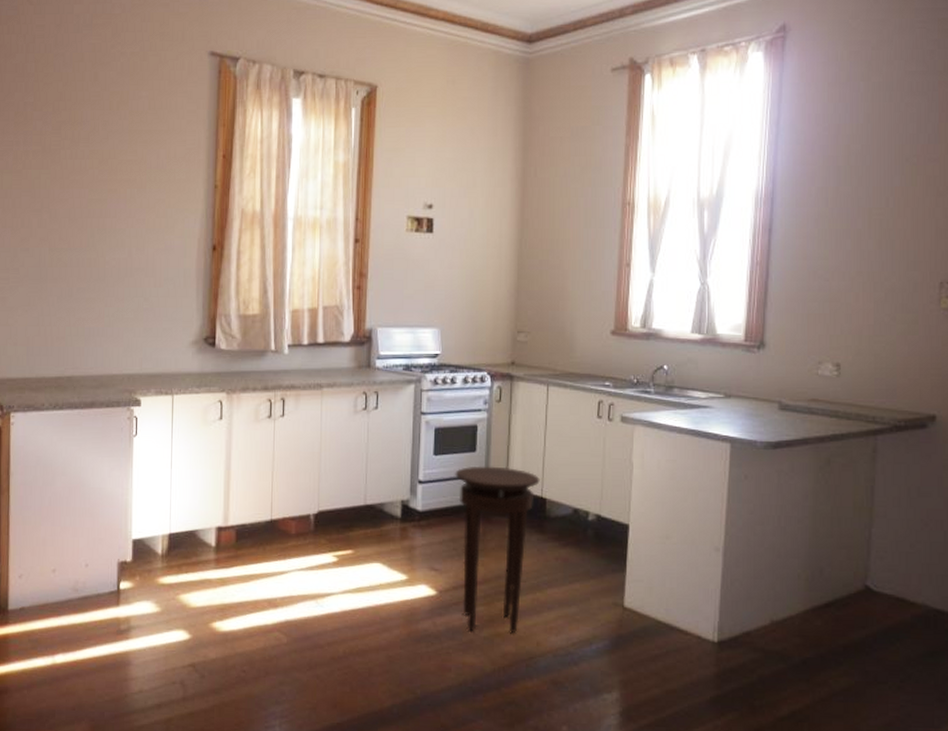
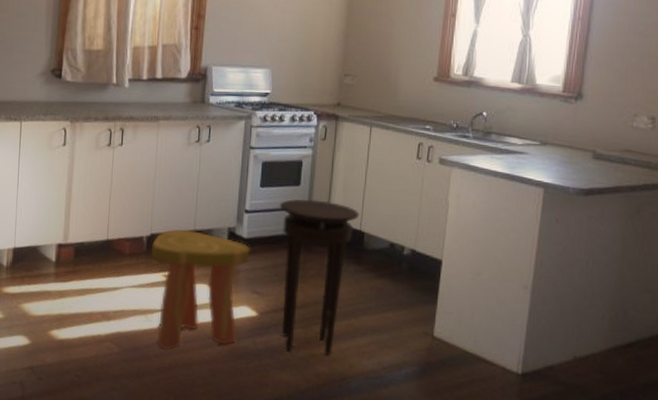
stool: none [319,504,427,638] -> present [150,228,251,351]

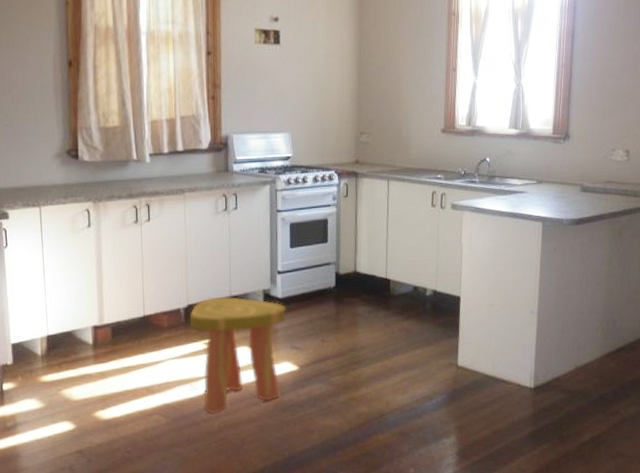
stool: present [279,199,360,355] -> none [310,254,384,398]

